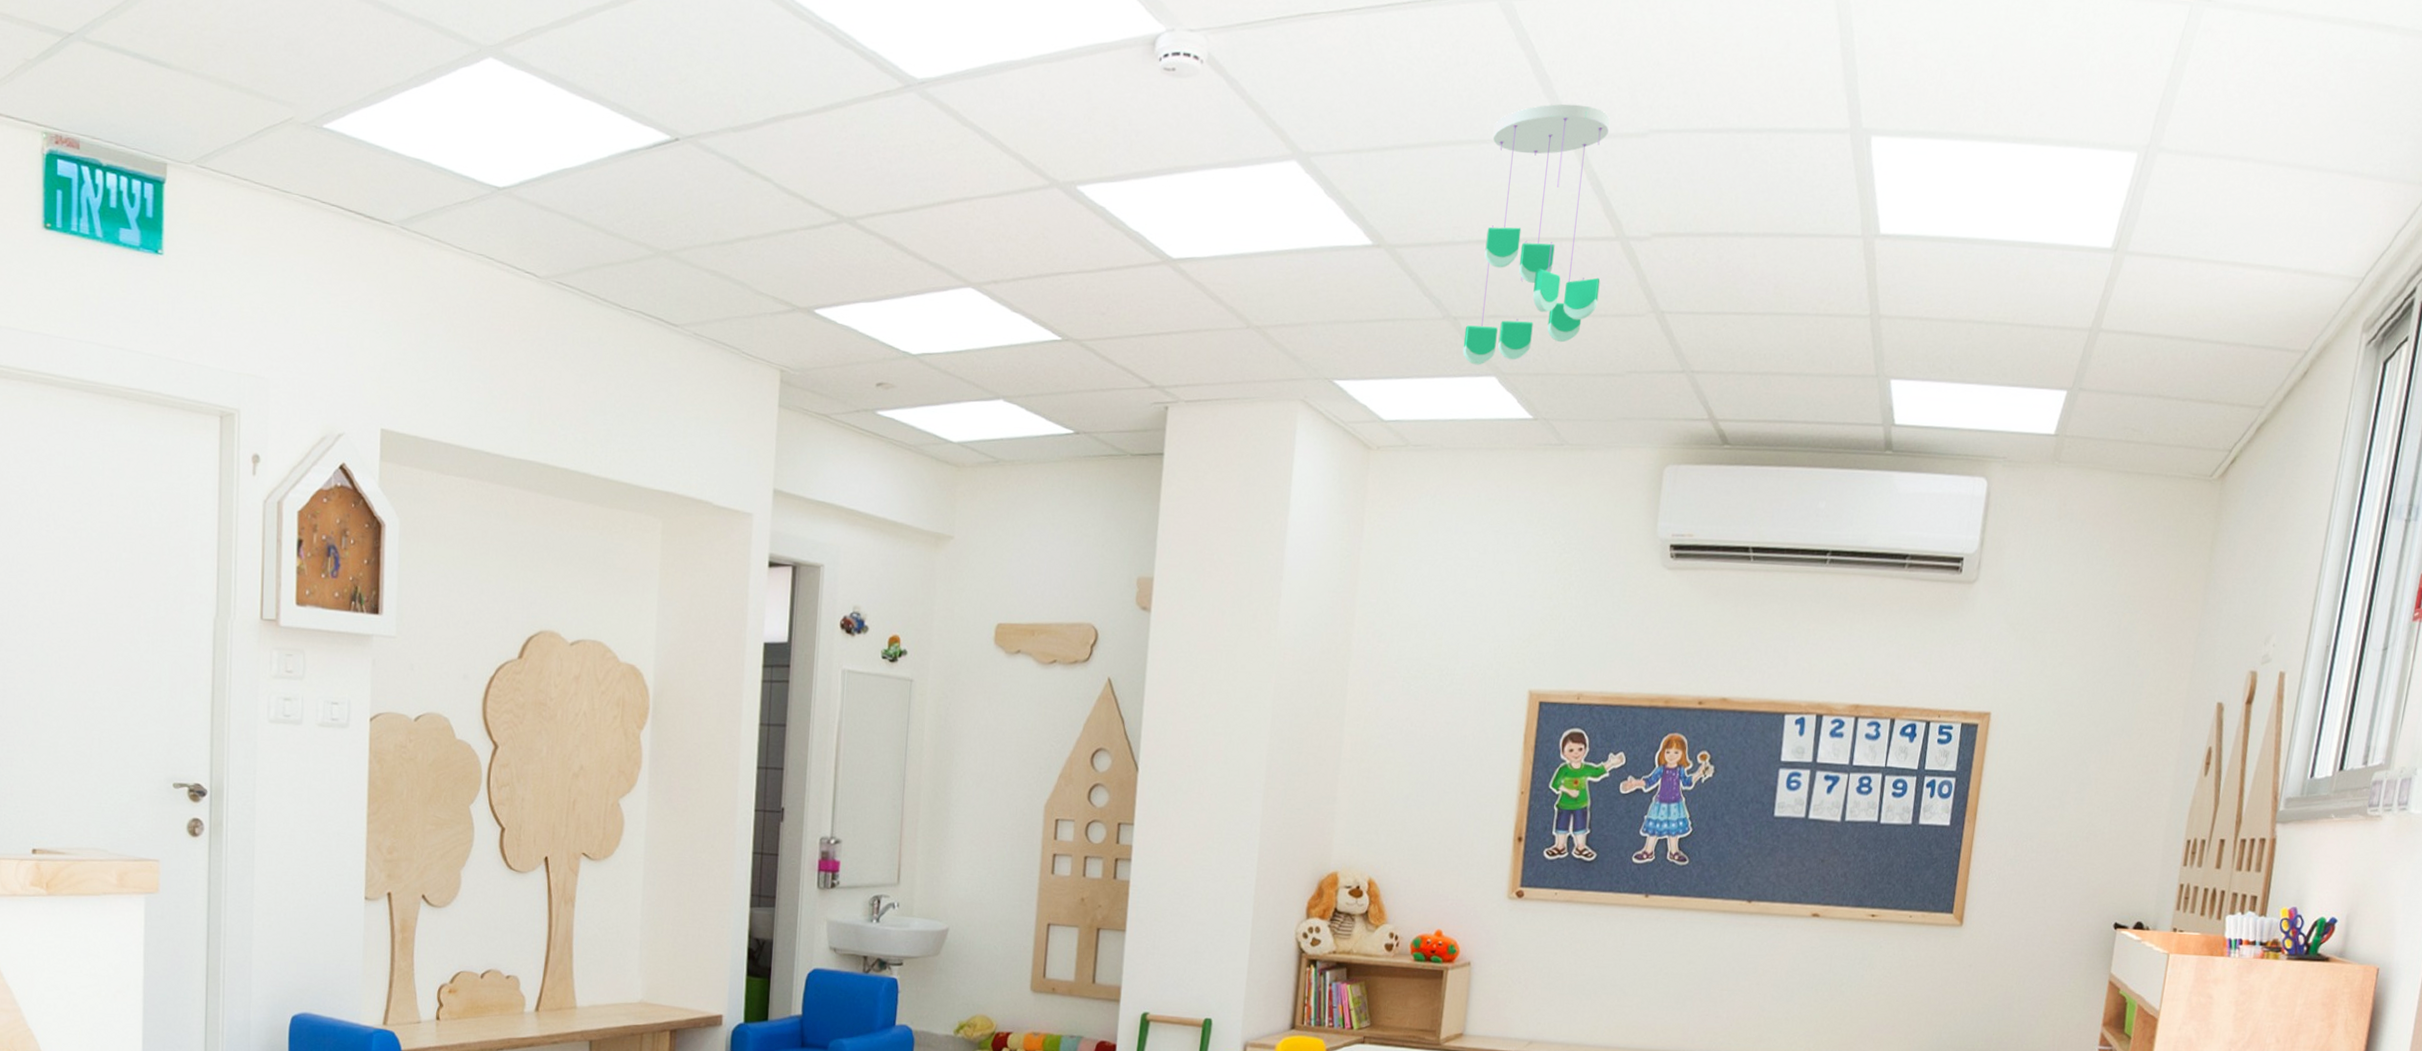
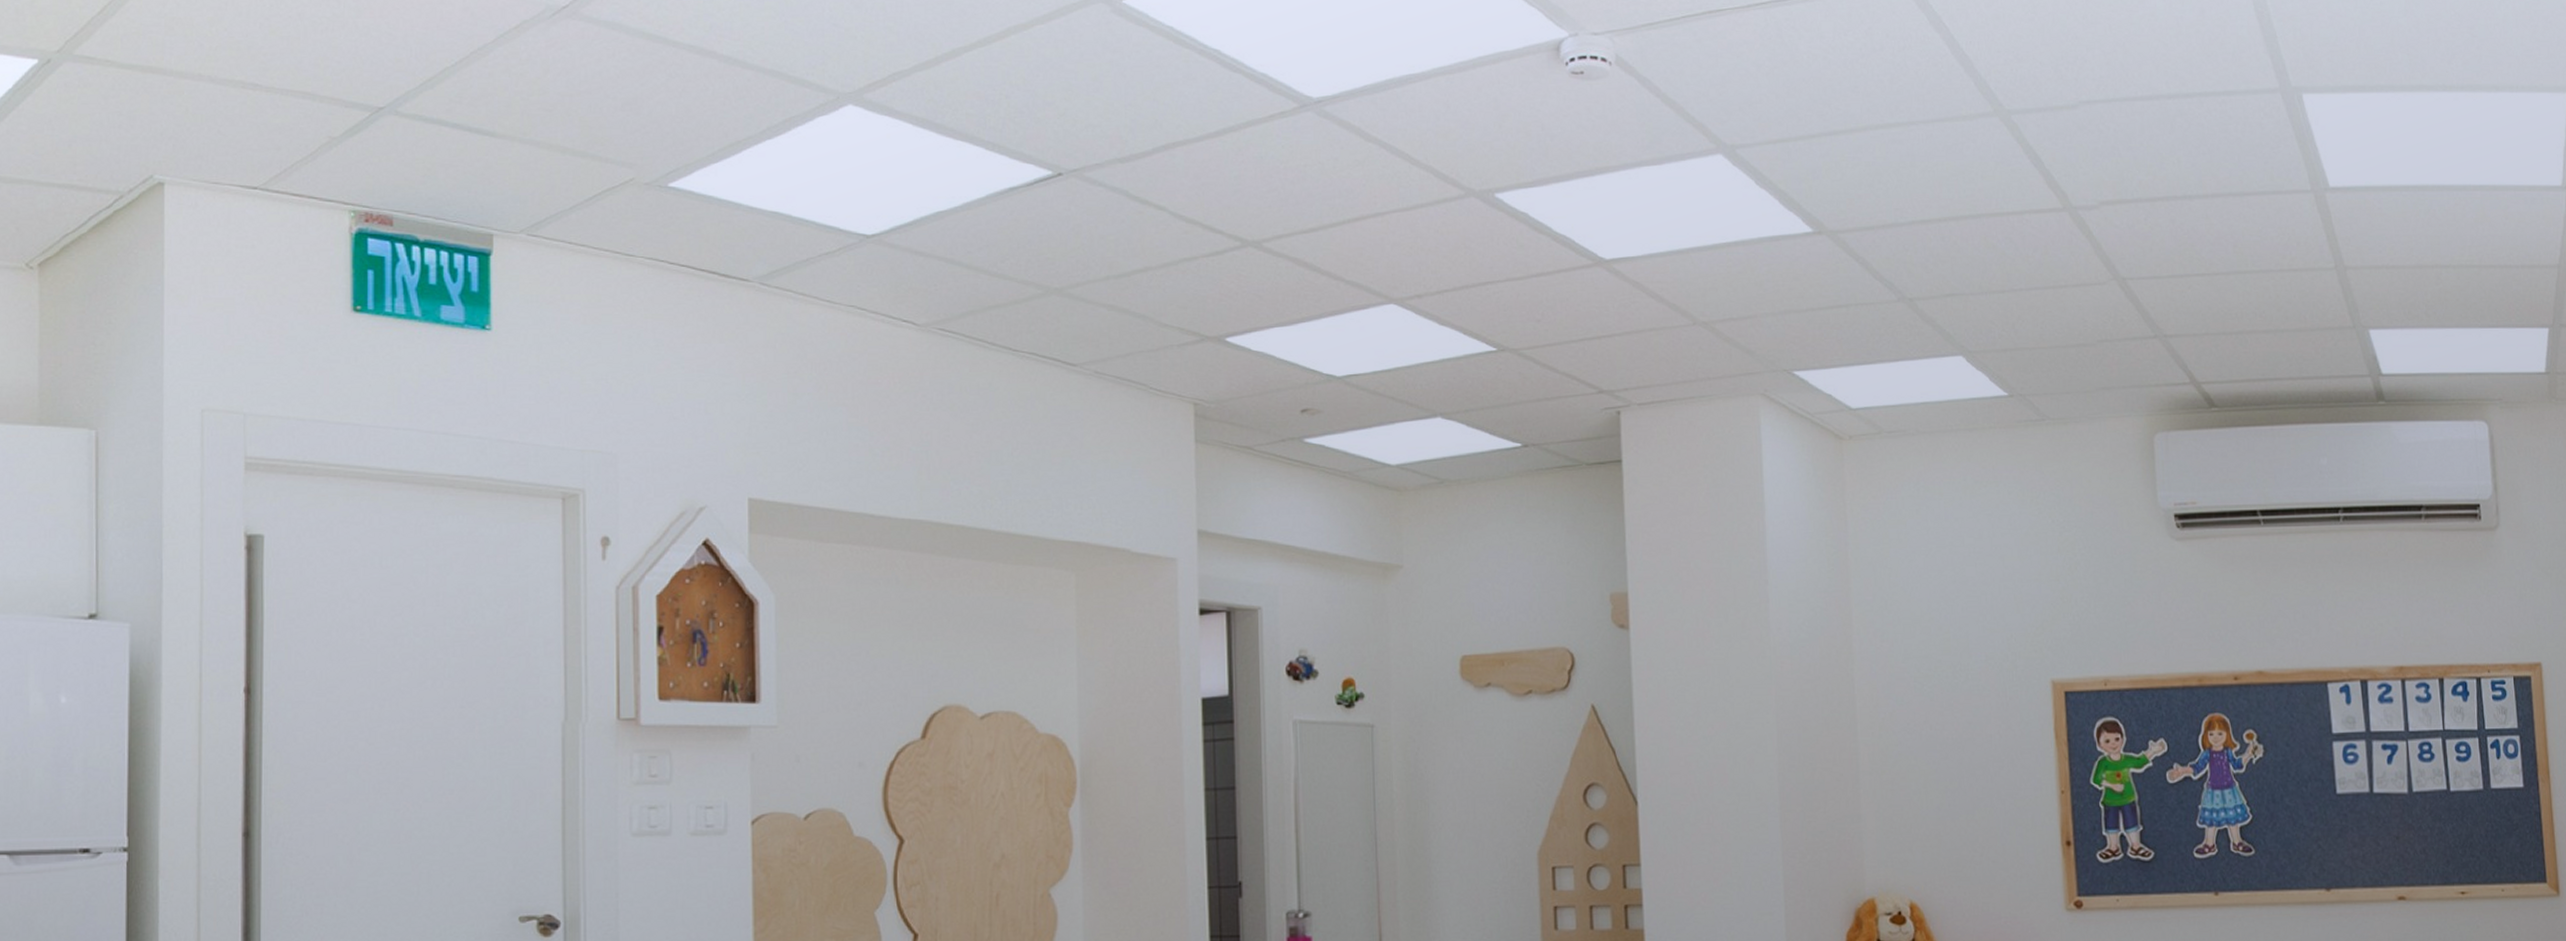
ceiling mobile: present [1462,104,1610,365] -> none [1920,81,2056,345]

